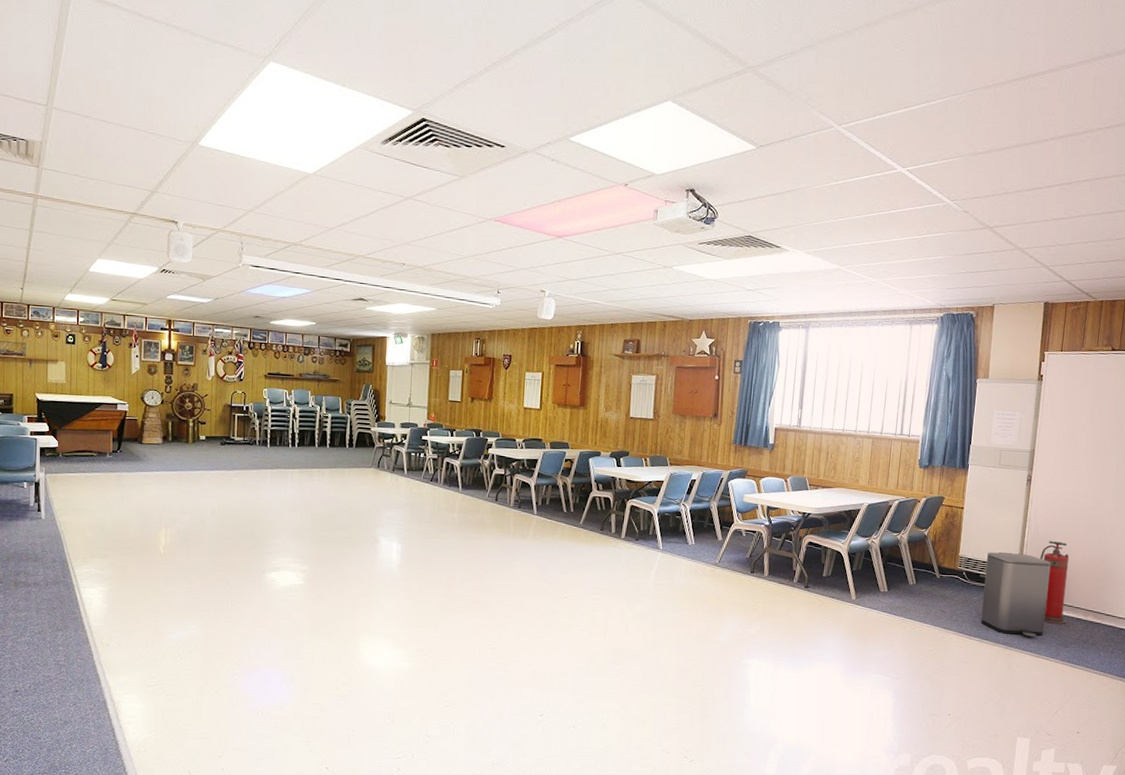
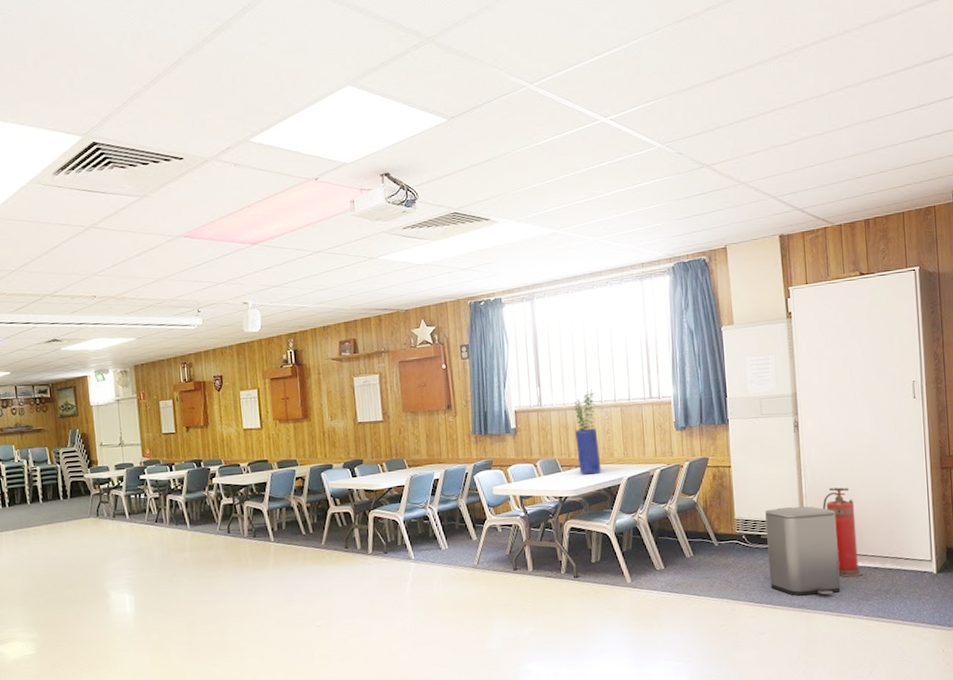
vase: none [825,418,851,497] -> present [573,389,602,475]

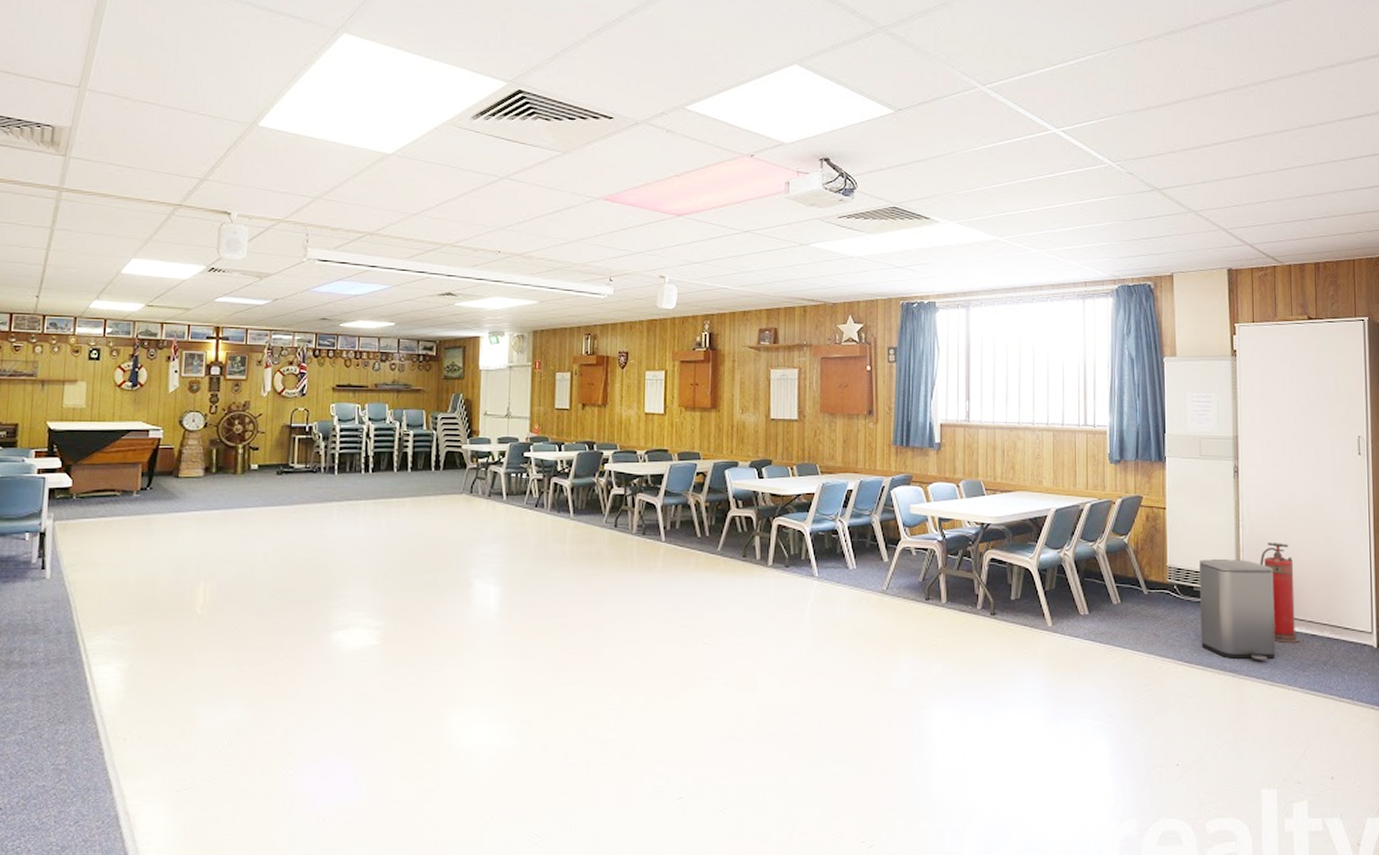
vase: present [573,389,602,475] -> none [1003,409,1028,502]

